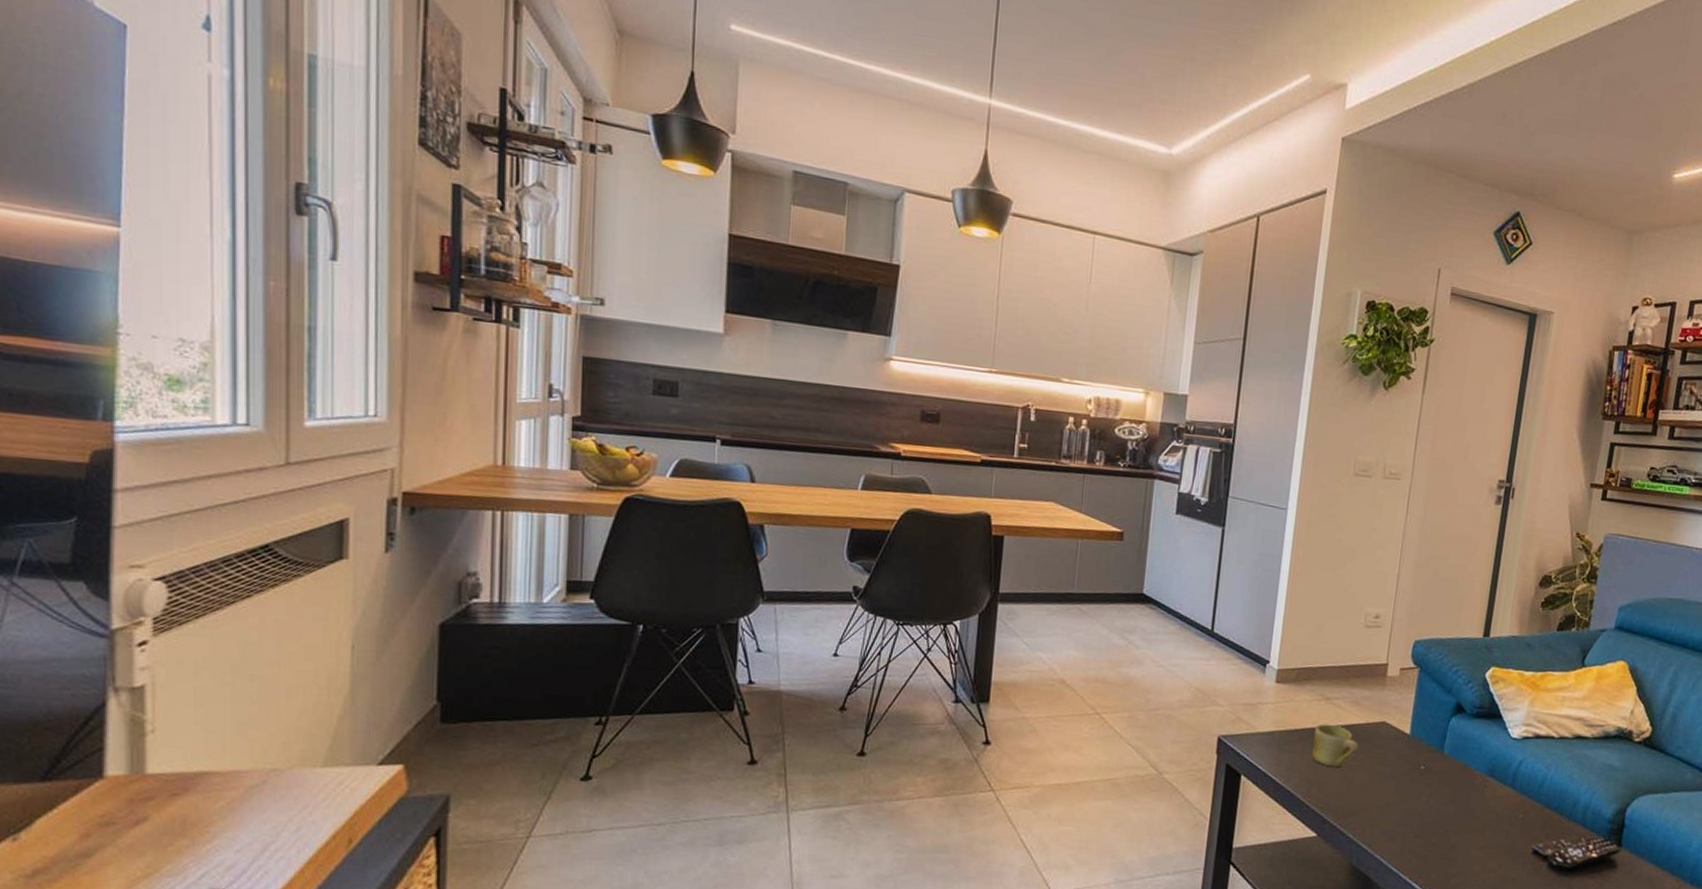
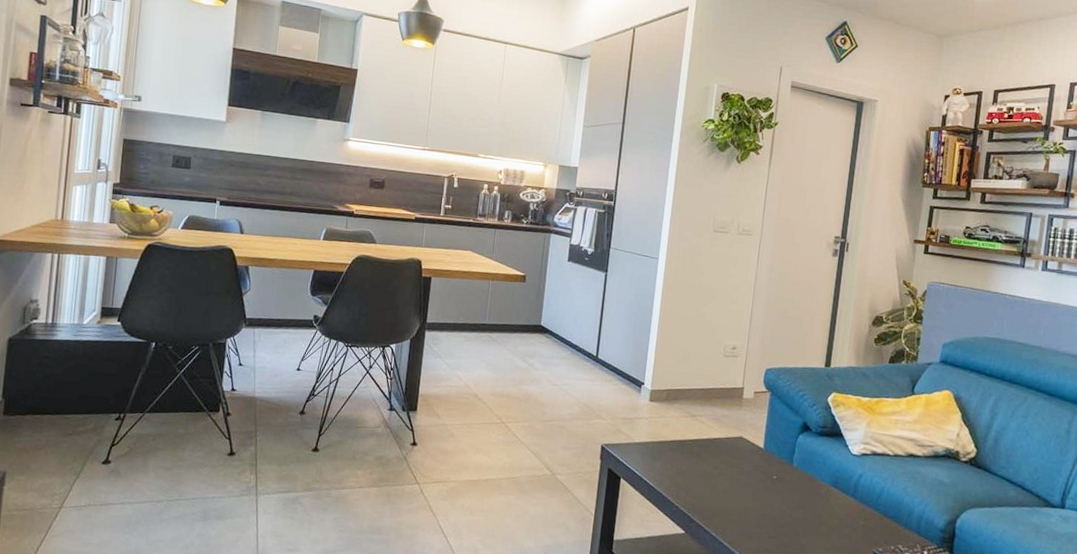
mug: present [1312,724,1359,767] -> none [680,437,720,474]

